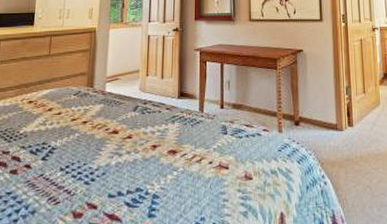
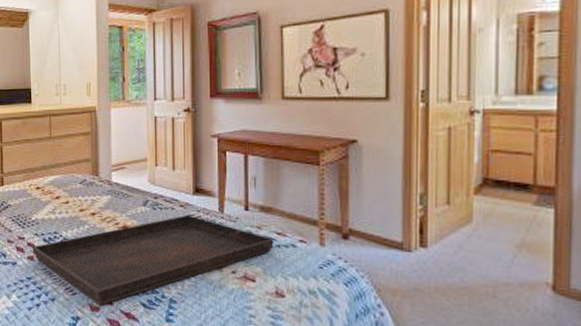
serving tray: none [16,116,244,212] -> present [32,214,274,306]

